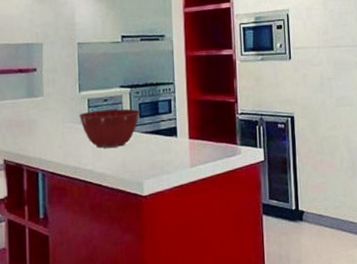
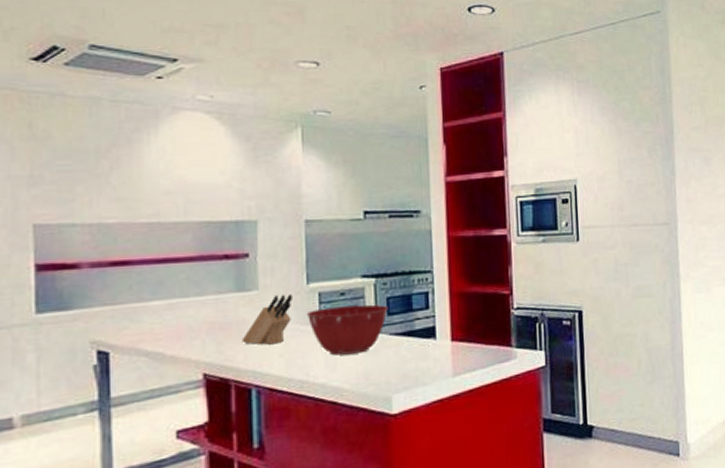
knife block: none [31,99,68,139] -> present [242,293,292,345]

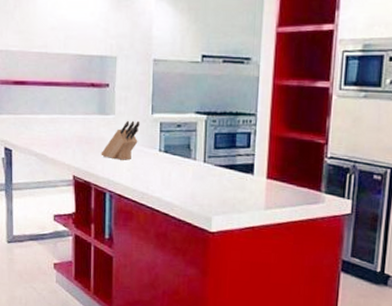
mixing bowl: present [306,304,388,356] -> none [149,136,215,178]

